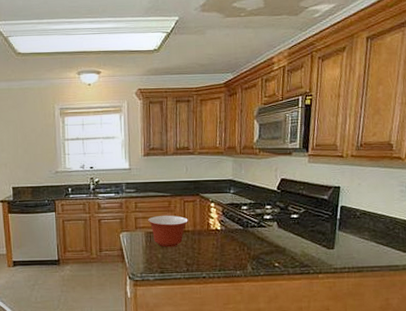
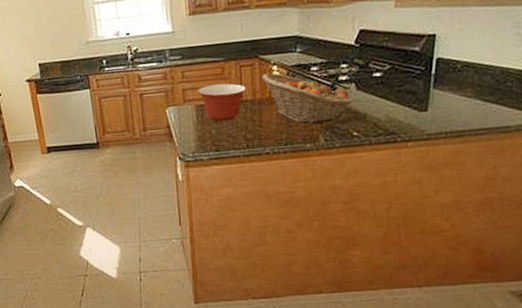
fruit basket: none [202,209,276,254] -> present [262,73,354,124]

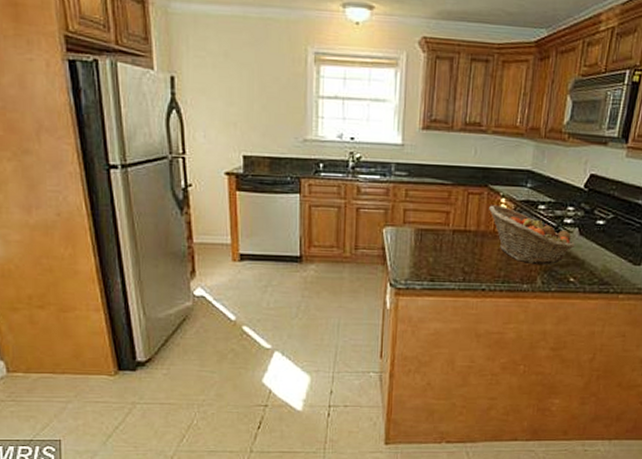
mixing bowl: present [198,83,246,122] -> none [420,208,471,250]

